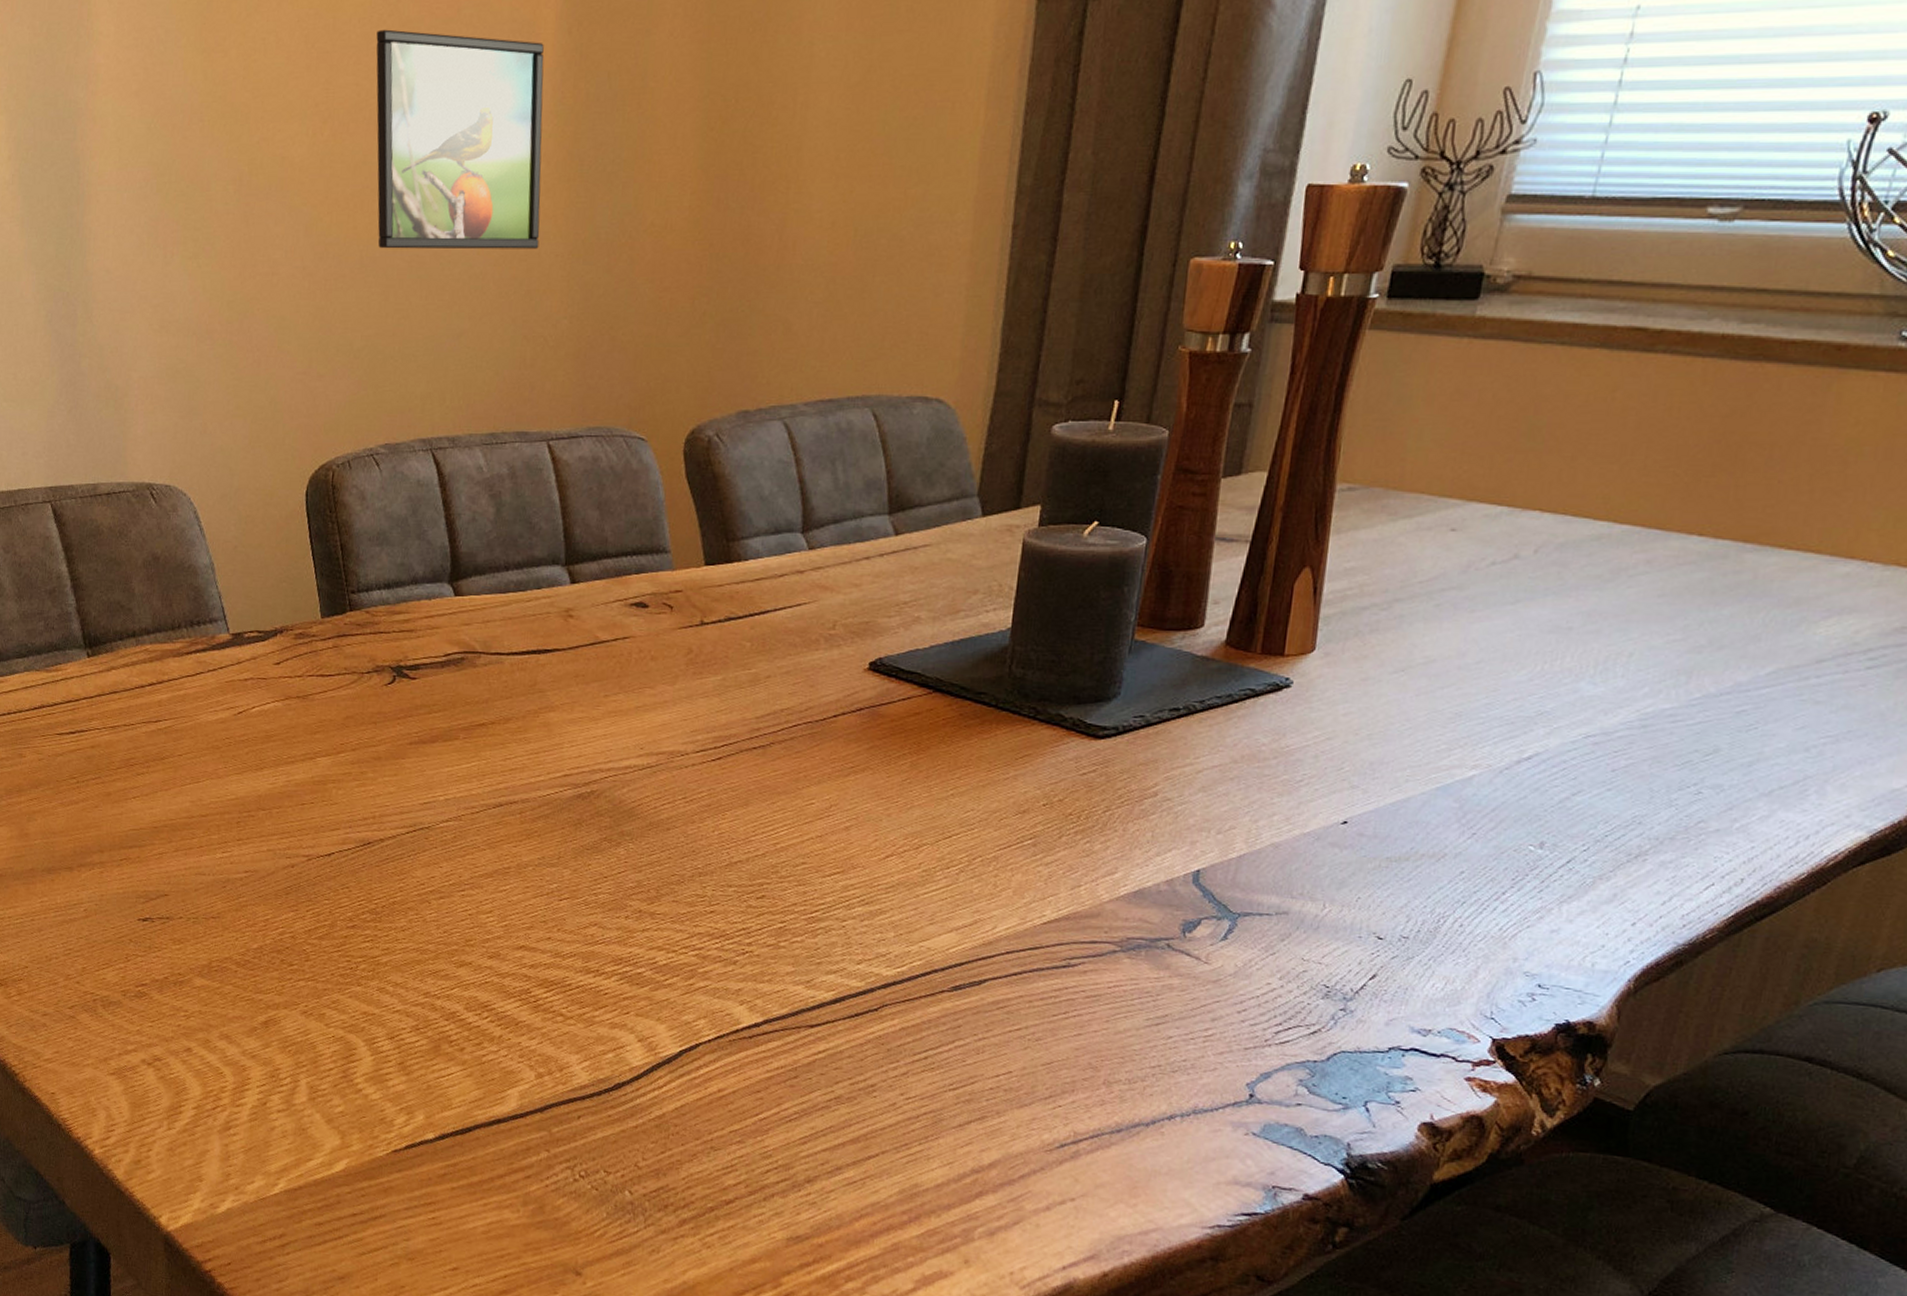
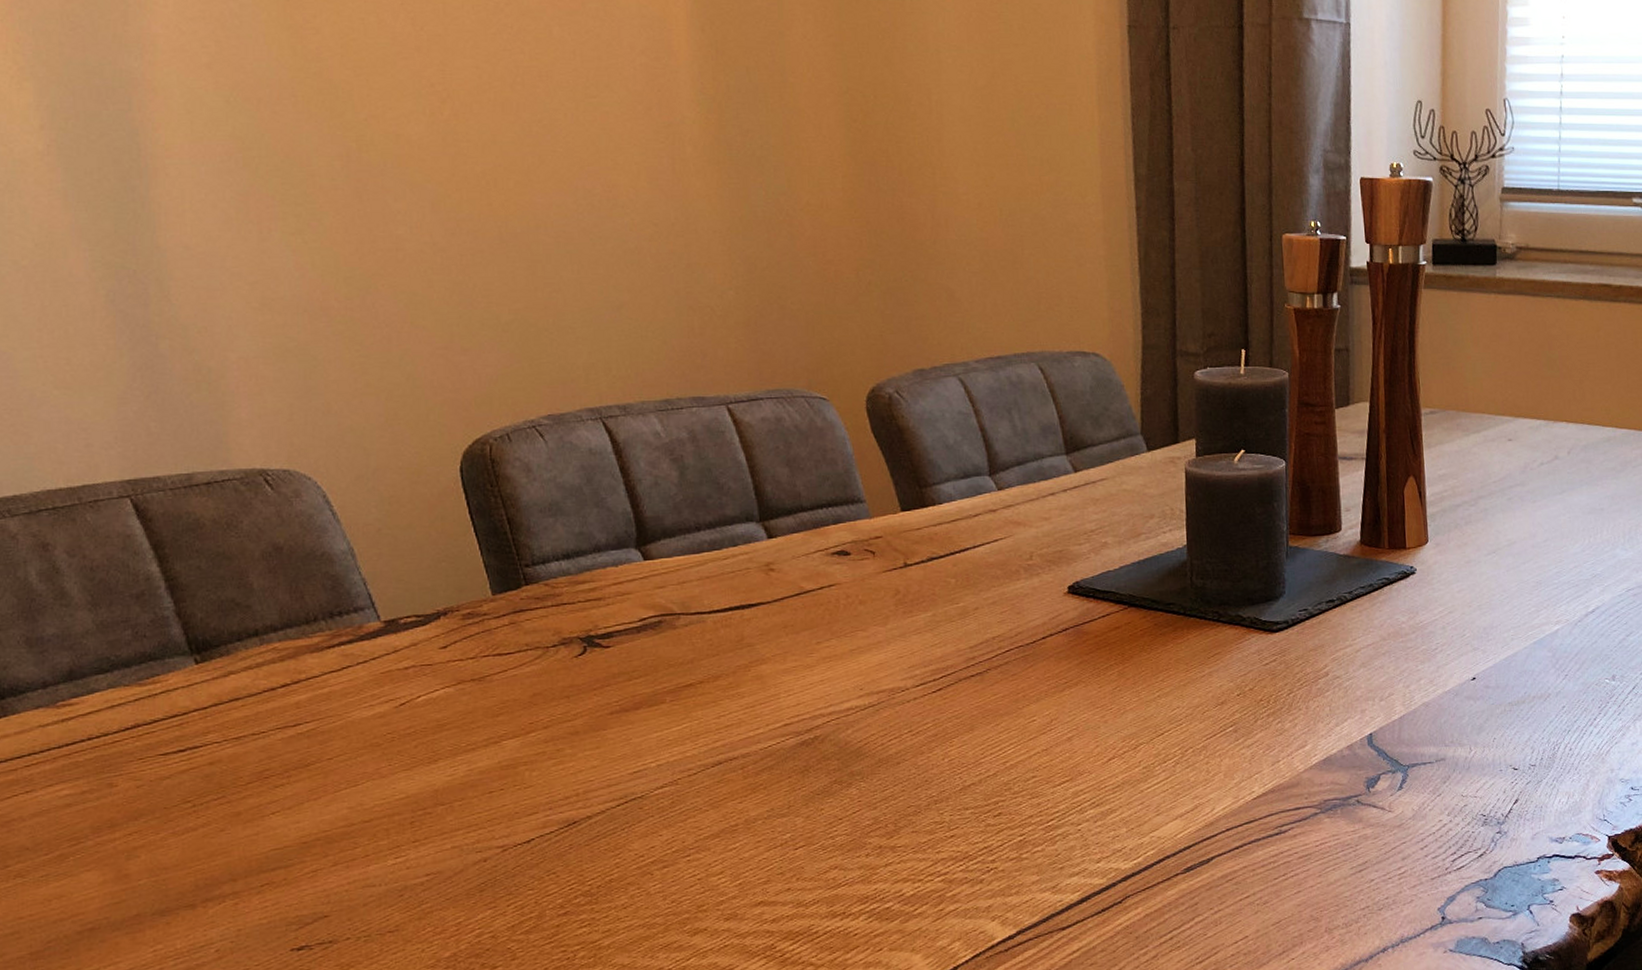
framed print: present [376,29,544,250] -> none [494,17,695,226]

